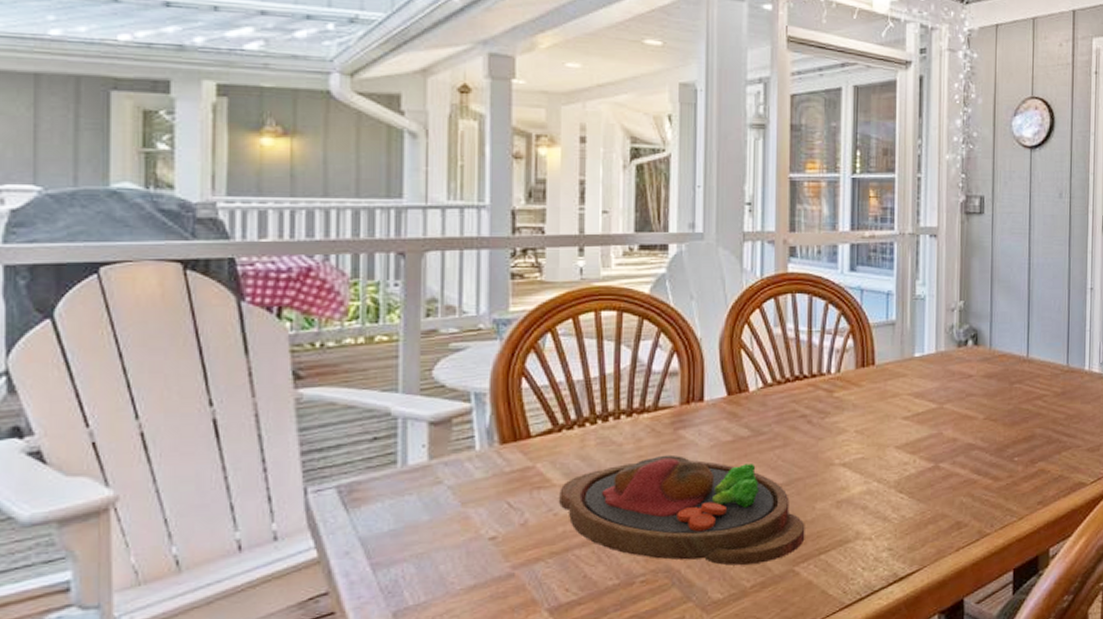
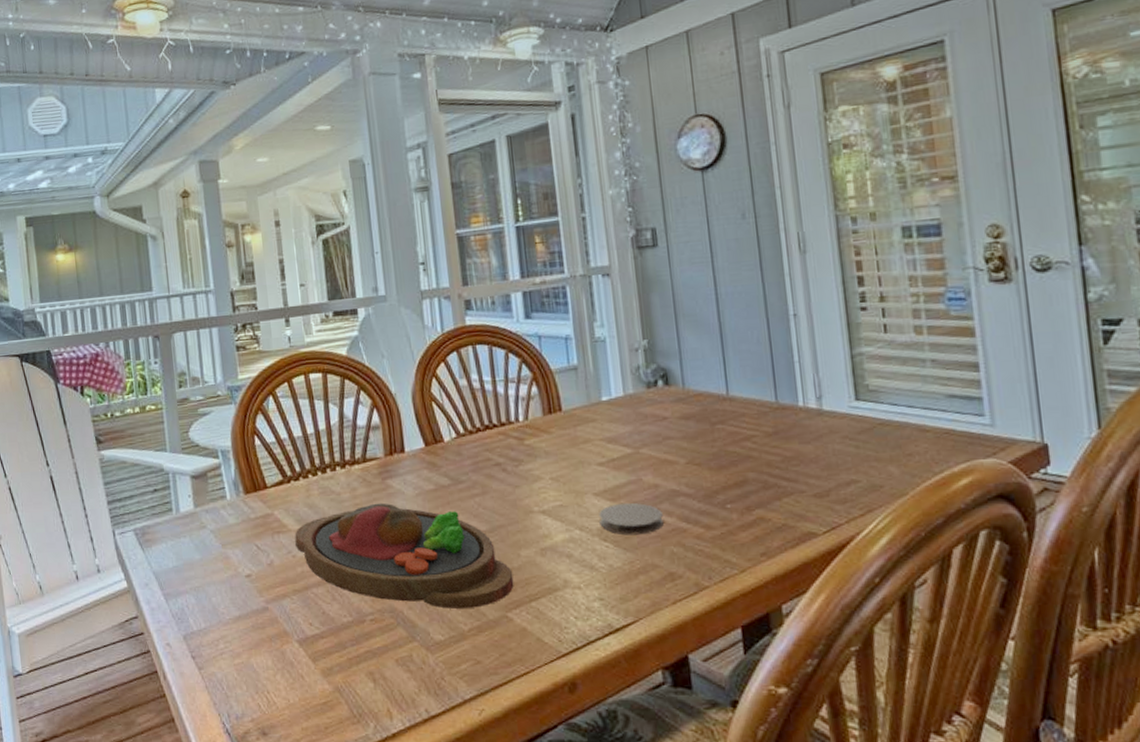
coaster: none [898,455,957,487] -> present [599,502,664,535]

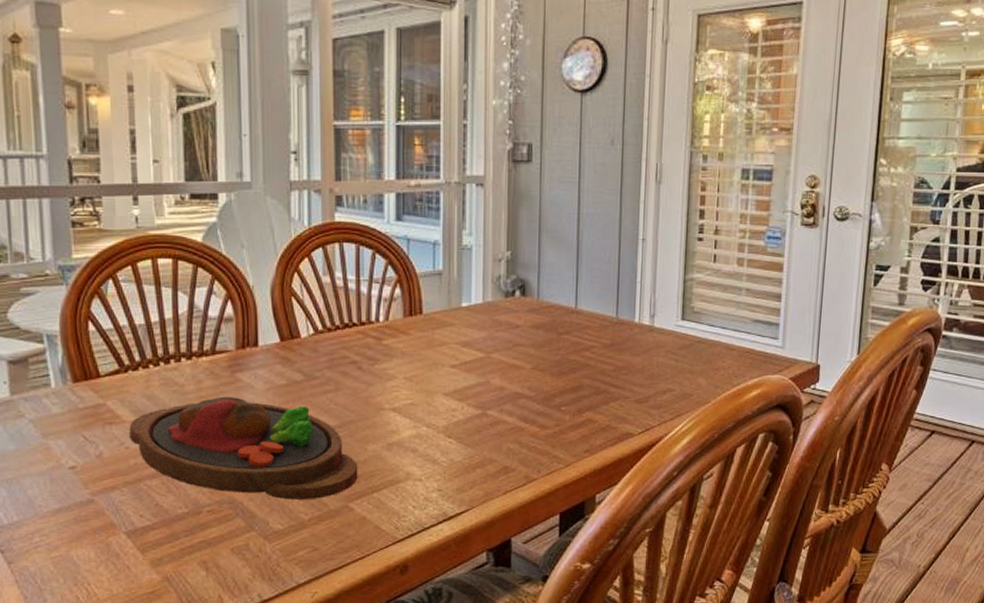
coaster: present [599,502,664,535] -> none [446,402,505,433]

